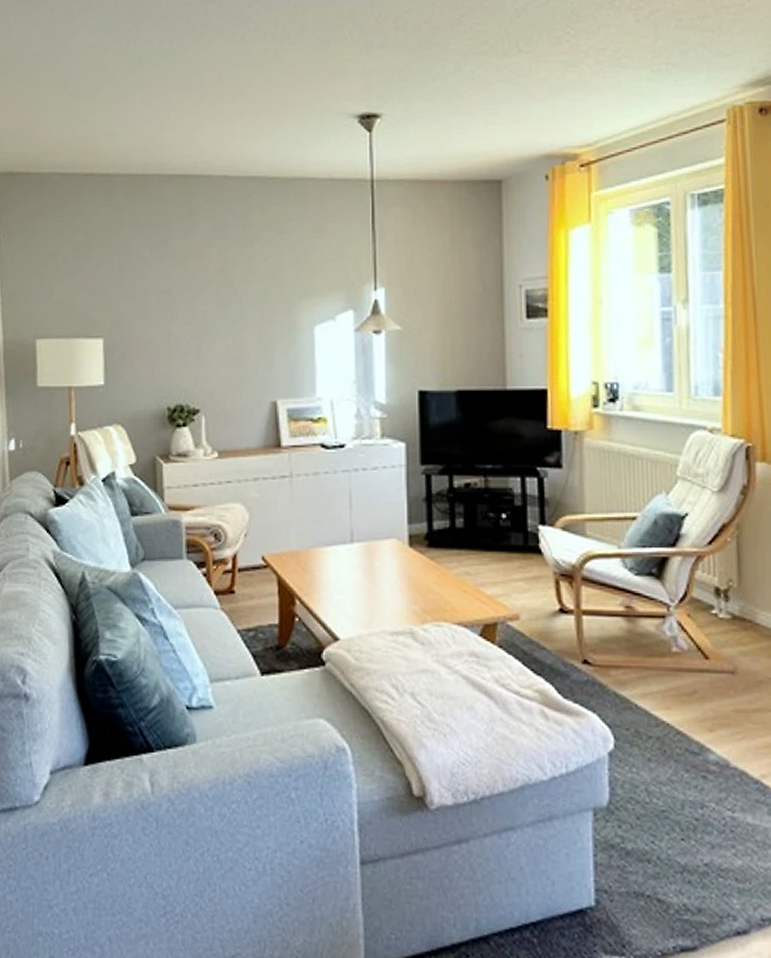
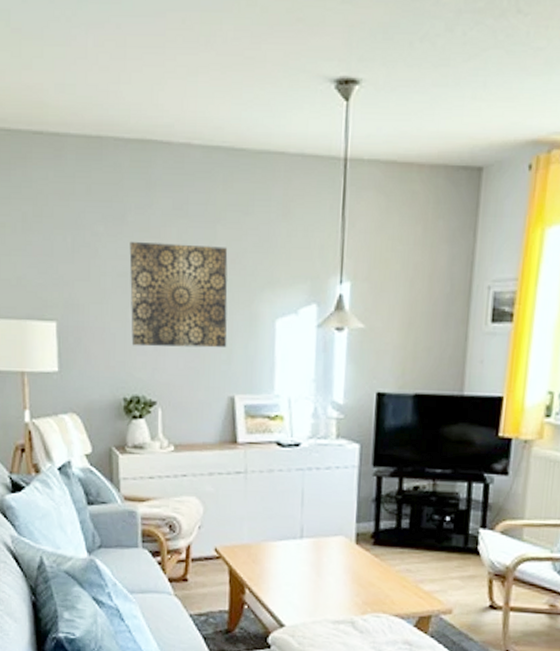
wall art: none [173,262,268,358] -> present [129,242,228,348]

